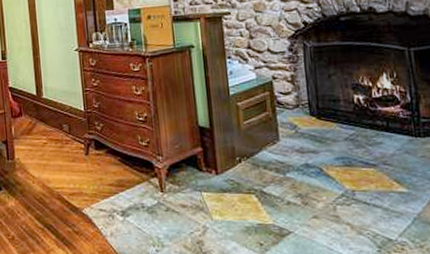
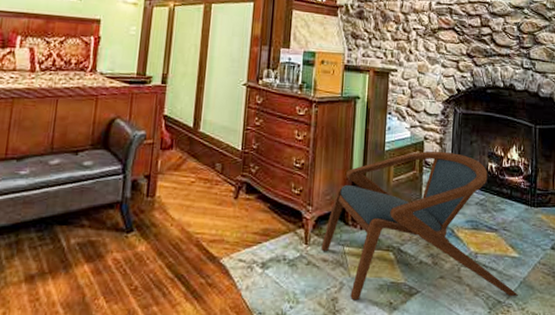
armchair: none [178,89,413,243] -> present [321,151,518,301]

